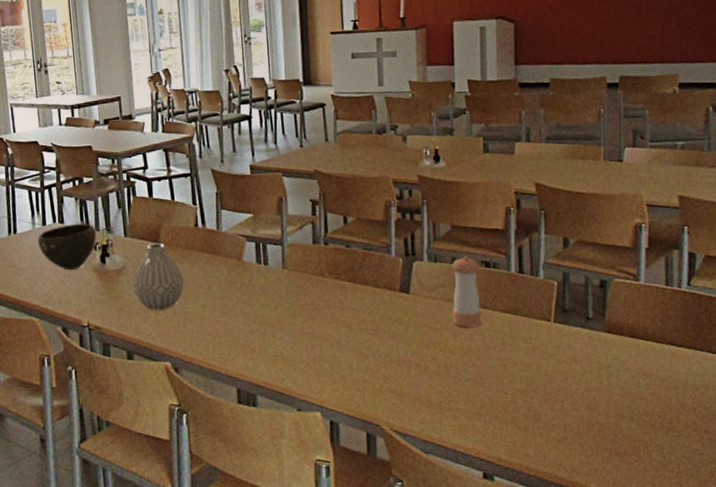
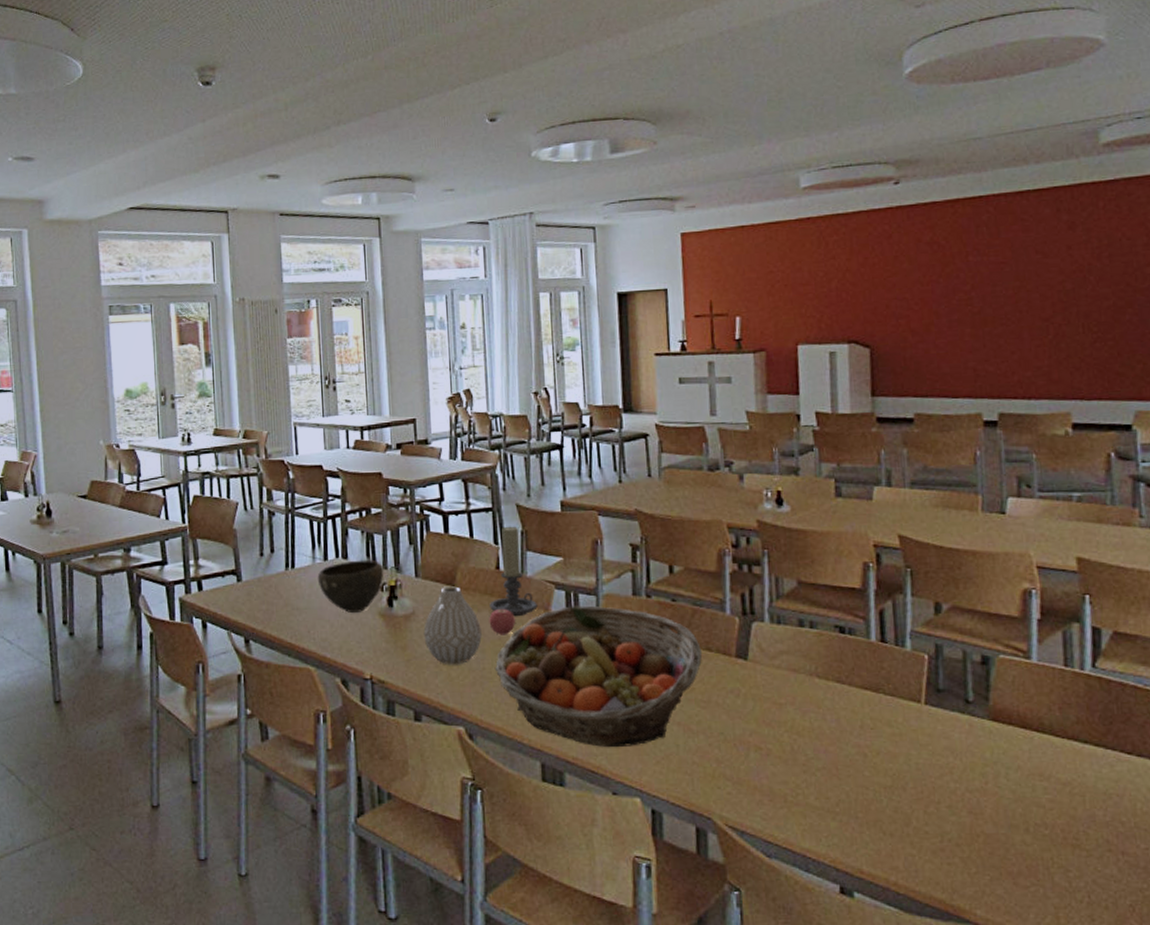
candle holder: none [190,188,232,267] -> present [489,526,538,617]
apple: none [190,260,213,283] -> present [489,608,515,635]
fruit basket: none [195,254,372,373] -> present [494,605,703,748]
pepper shaker: present [452,256,482,328] -> none [799,618,836,705]

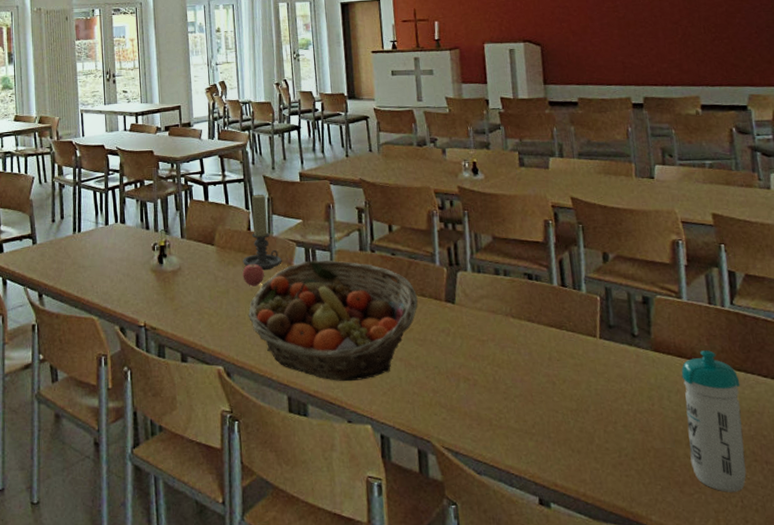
bowl: present [317,560,384,613] -> none [100,224,156,269]
vase: present [423,586,482,665] -> none [188,245,237,313]
water bottle: none [1024,721,1098,886] -> present [681,350,747,492]

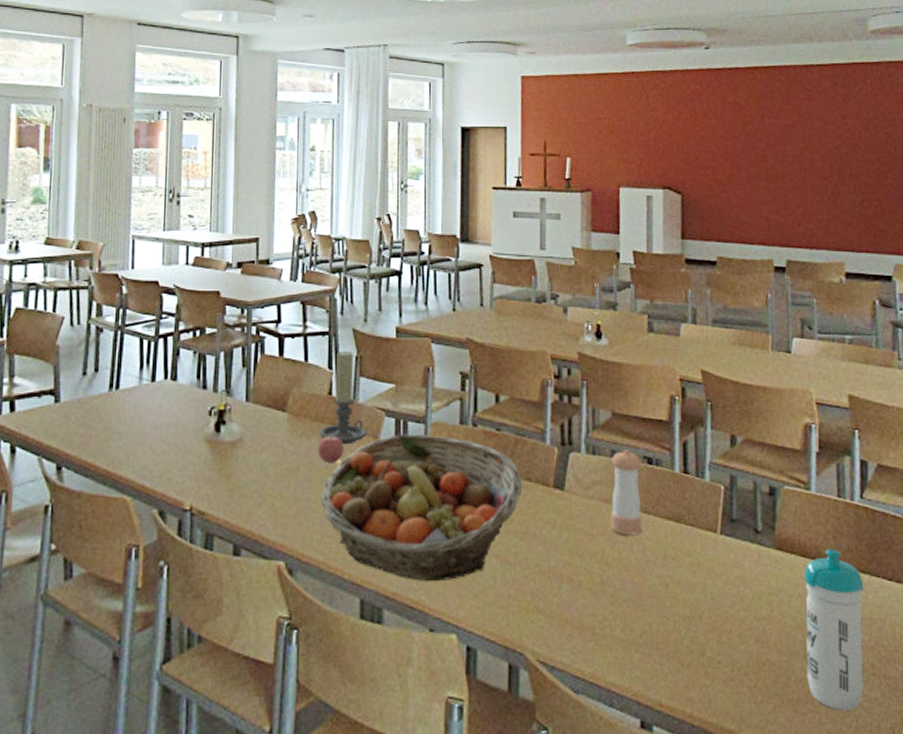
pepper shaker: none [495,268,528,341] -> present [610,449,643,536]

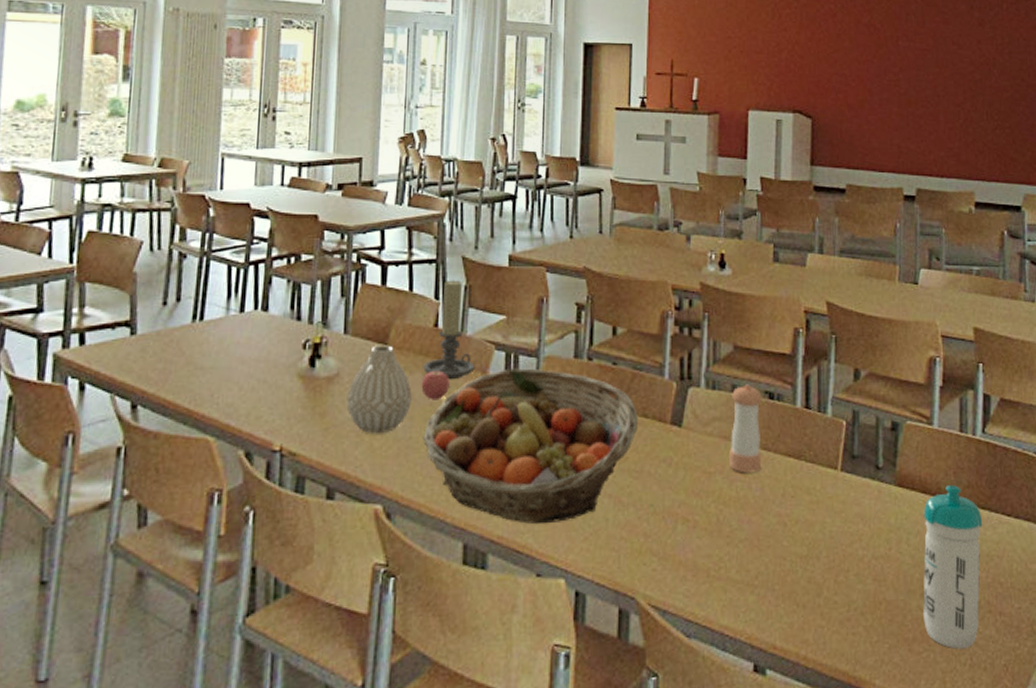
vase: none [250,412,309,495] -> present [346,345,412,434]

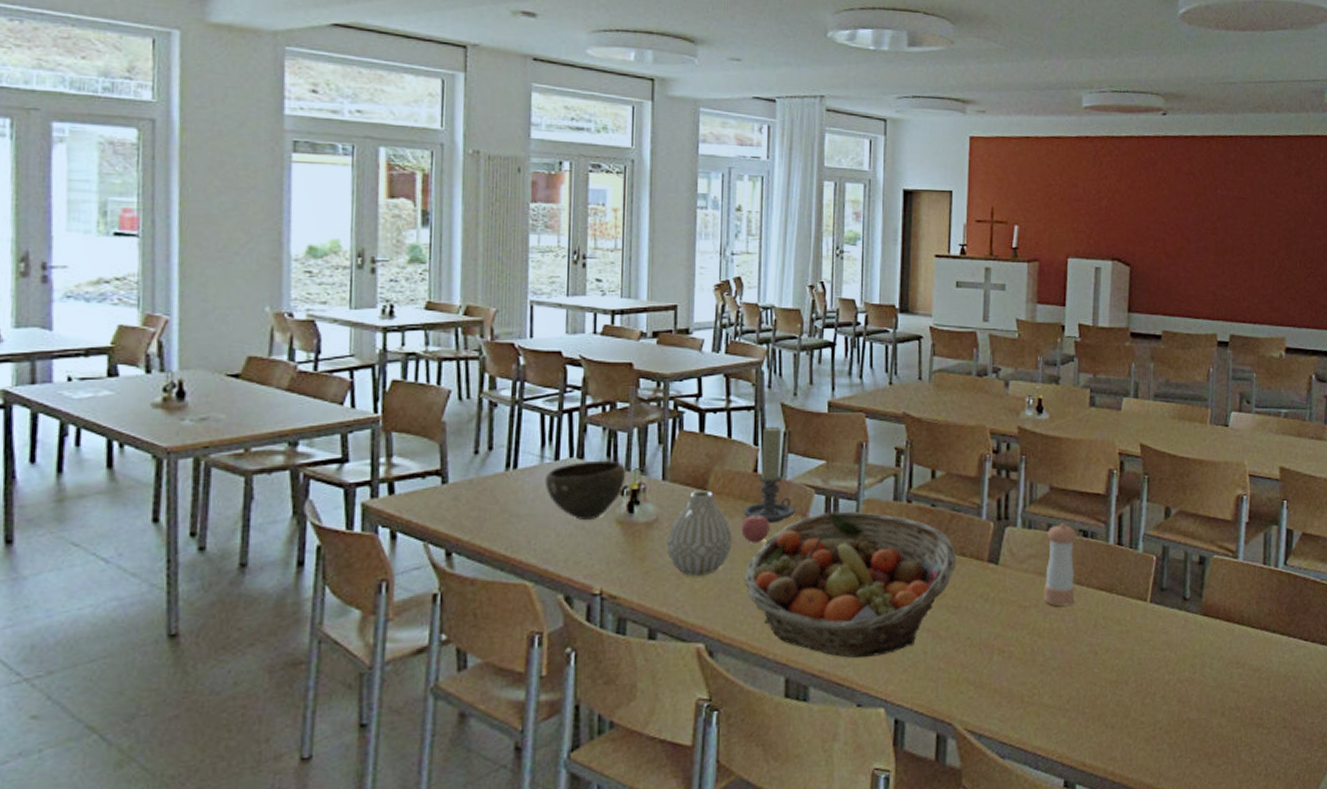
bowl: none [229,313,309,373] -> present [544,460,626,520]
water bottle: present [923,485,983,649] -> none [1223,613,1282,761]

